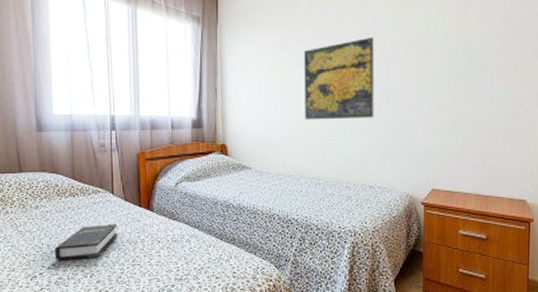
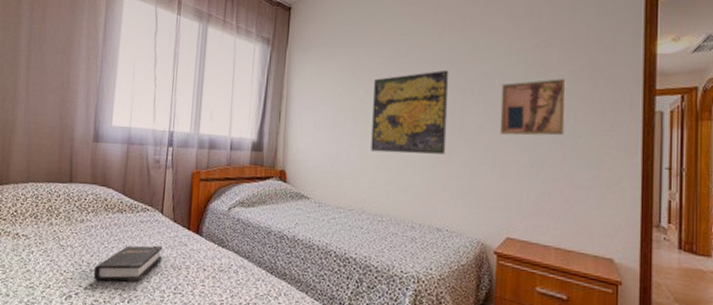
wall art: none [423,38,483,95] -> present [499,79,566,136]

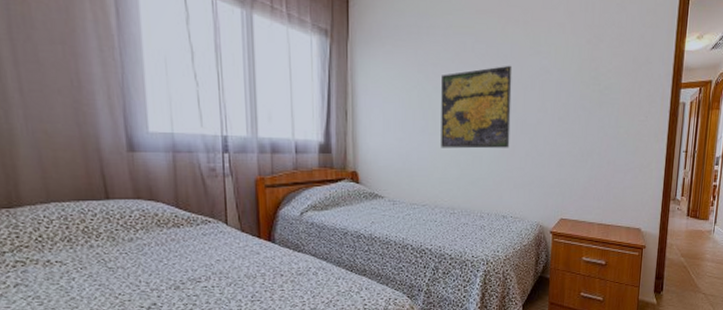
hardback book: present [94,245,163,282] -> none [156,256,233,299]
wall art: present [499,79,566,136] -> none [556,74,613,128]

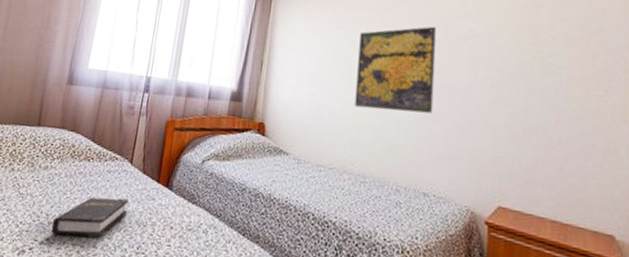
hardback book: none [156,256,233,299] -> present [51,197,129,238]

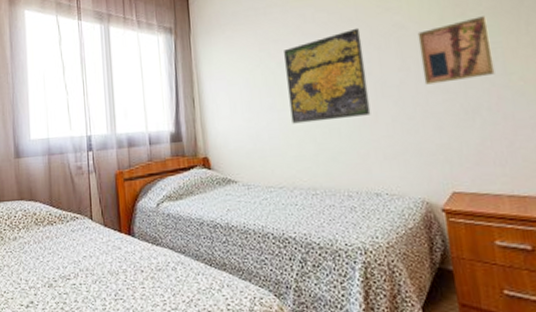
hardback book: present [51,197,129,238] -> none [33,252,98,297]
wall art: none [489,40,557,99] -> present [417,16,495,85]

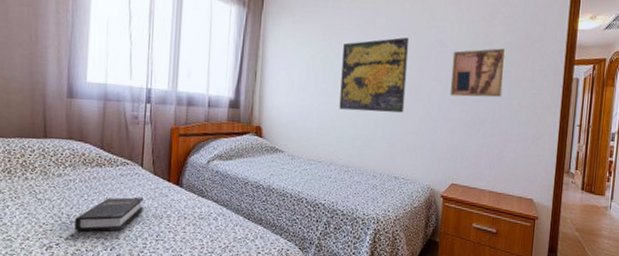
hardback book: none [33,252,98,297] -> present [75,197,144,232]

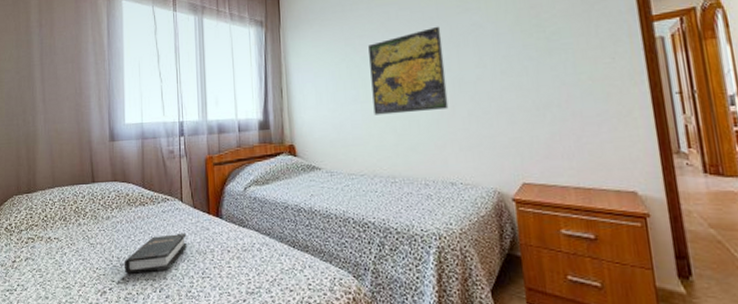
wall art: present [450,48,506,98] -> none [494,18,566,82]

